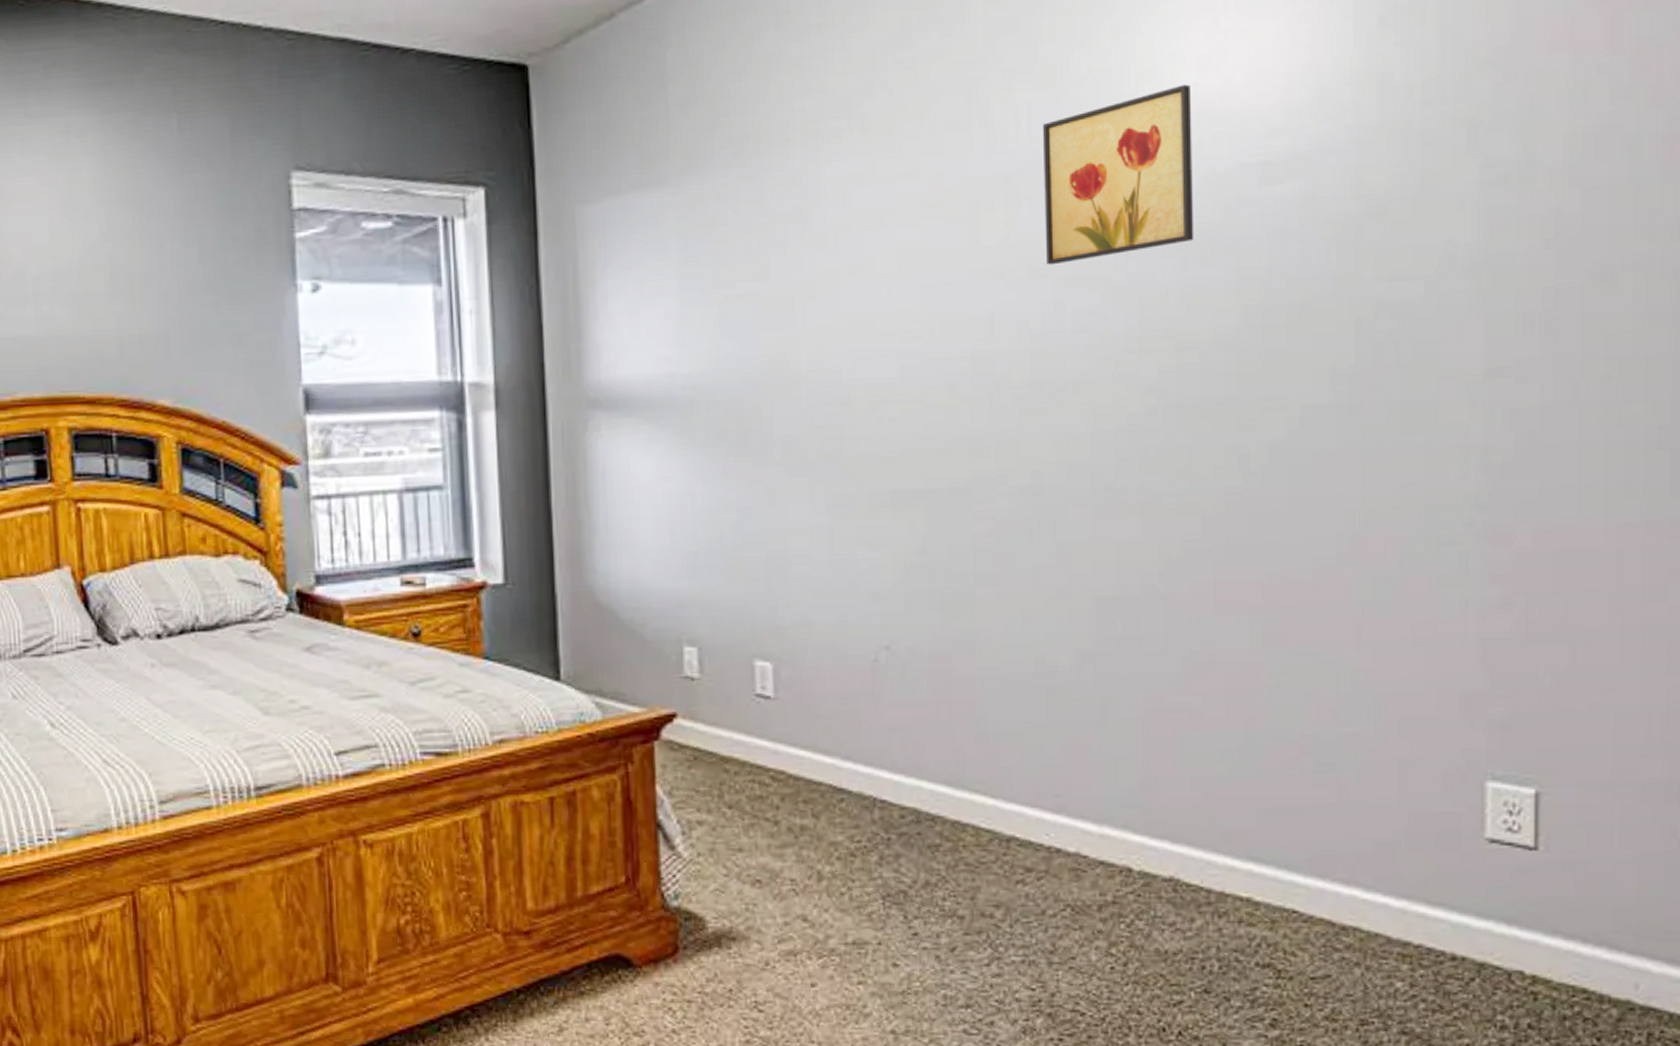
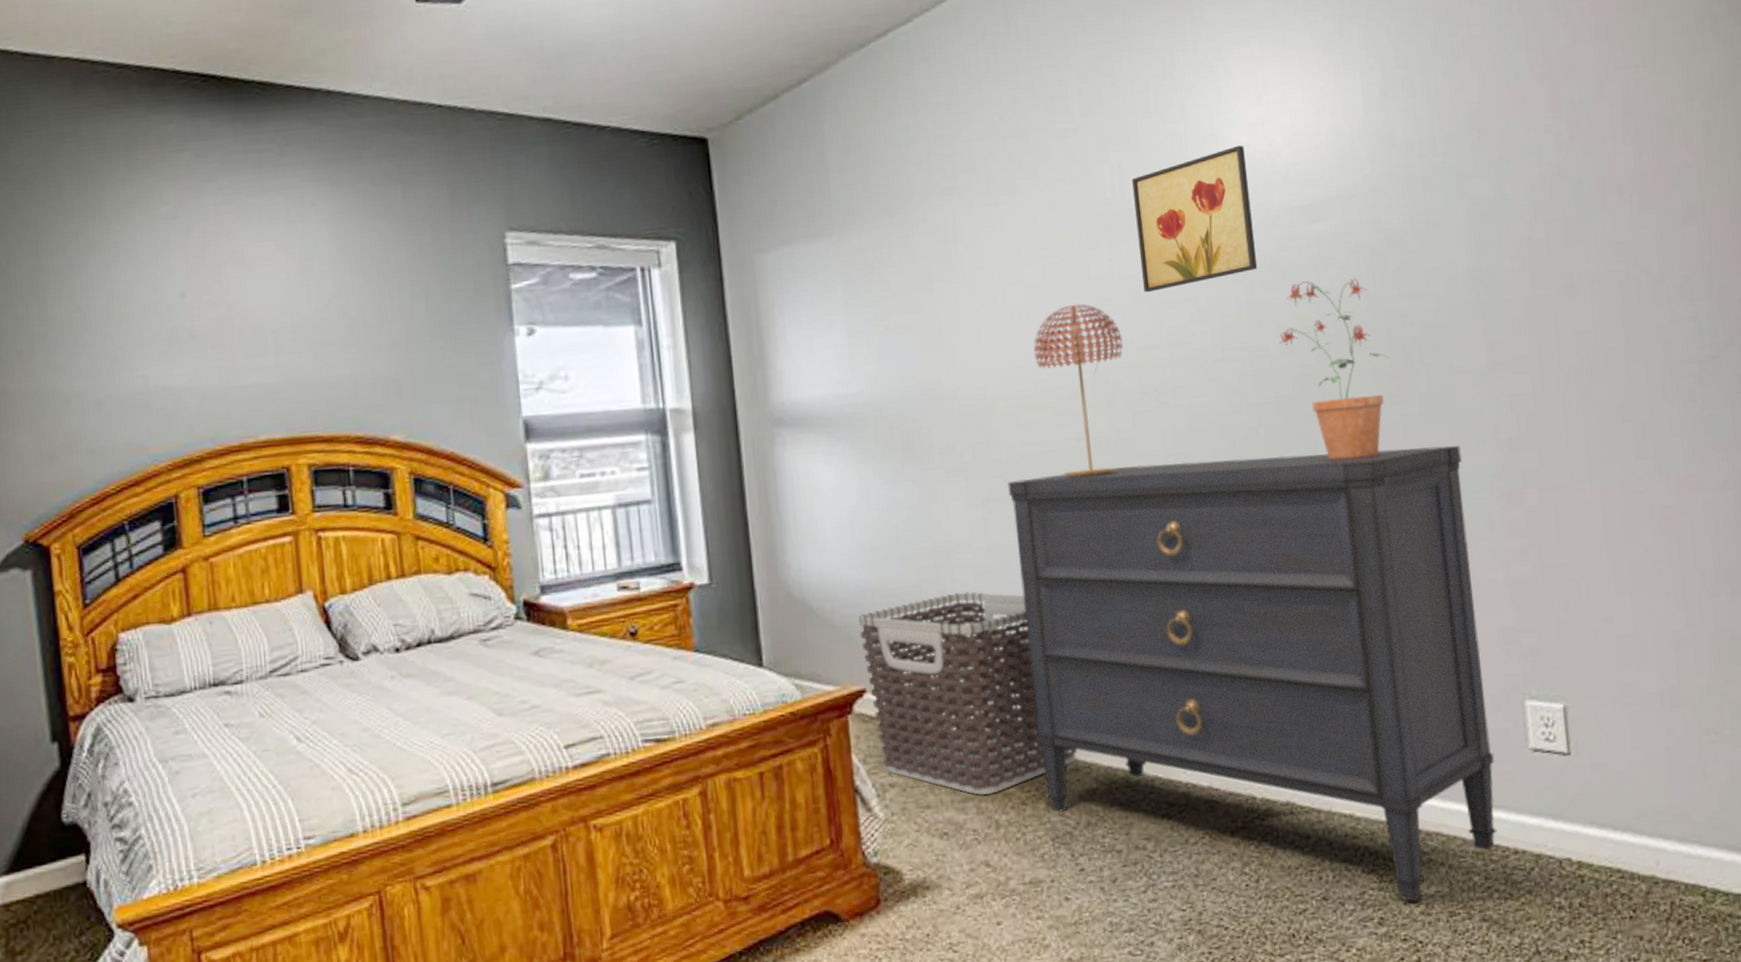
clothes hamper: none [673,609,920,843] -> present [859,591,1077,796]
dresser: none [860,467,1439,1005] -> present [1007,445,1497,902]
table lamp: none [903,276,1015,483] -> present [1033,303,1123,477]
potted plant: none [1212,255,1354,479] -> present [1278,278,1389,460]

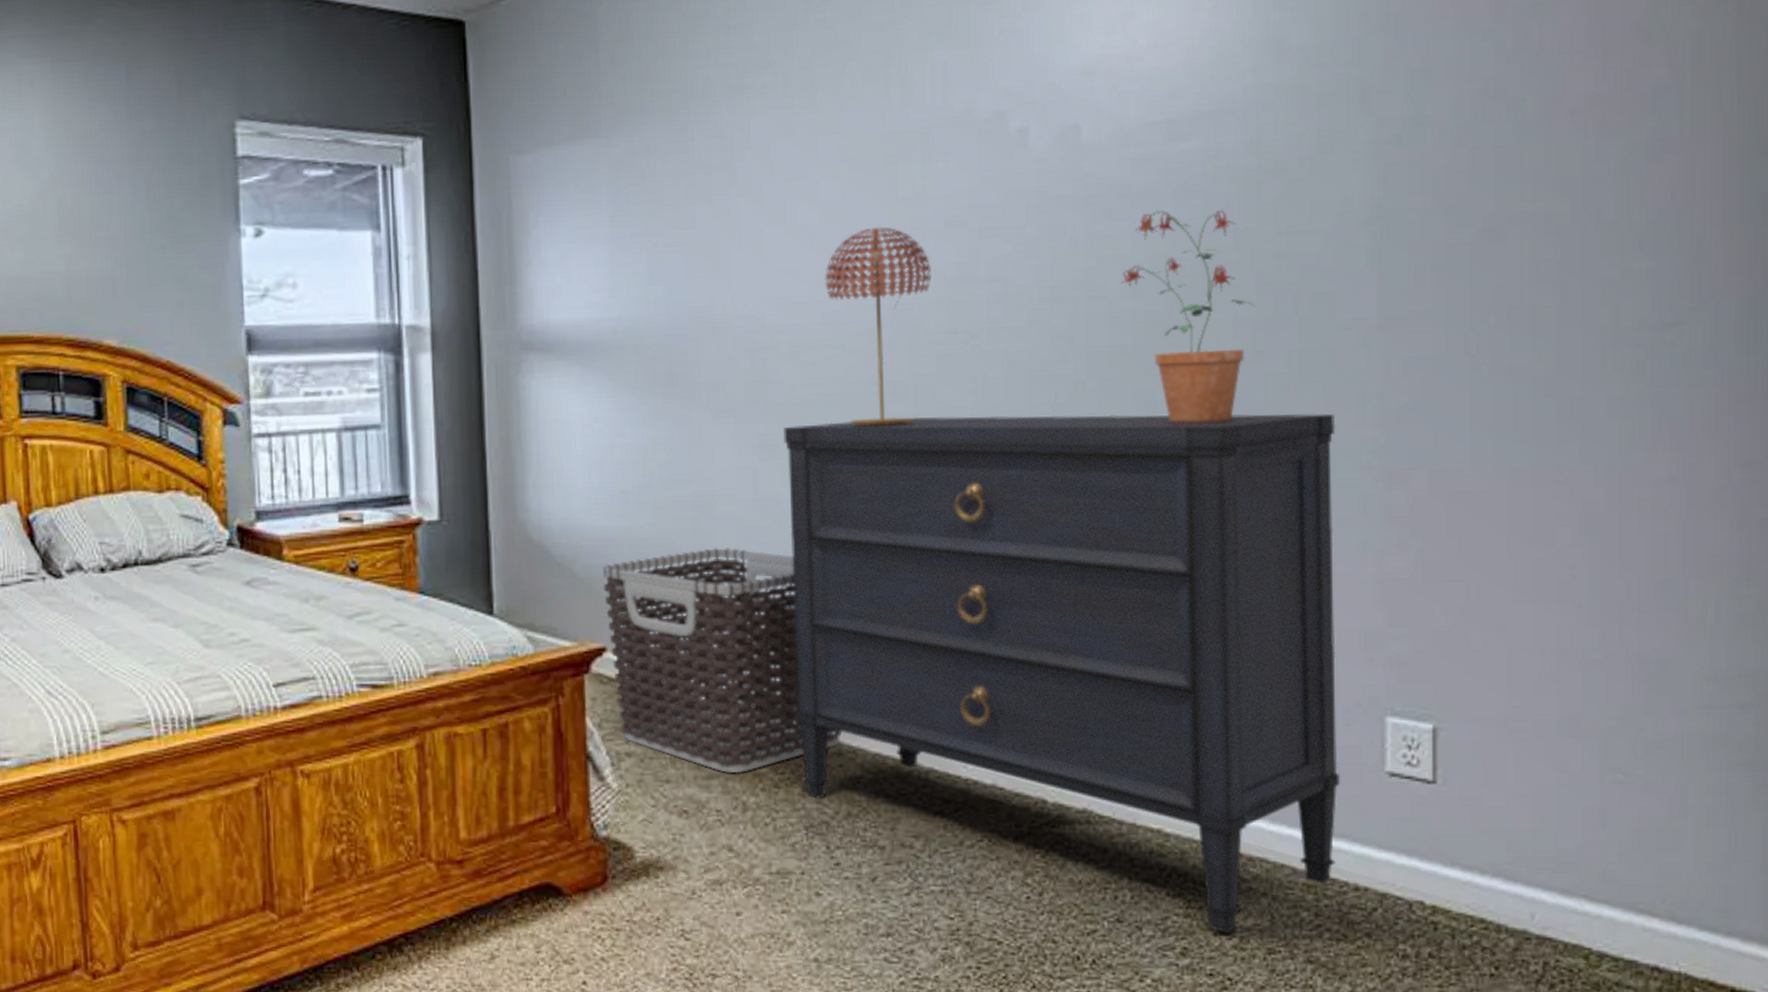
wall art: present [1131,145,1258,293] -> none [957,45,1103,217]

